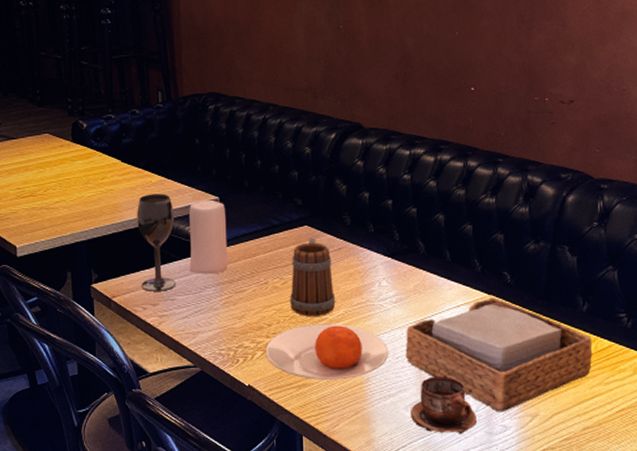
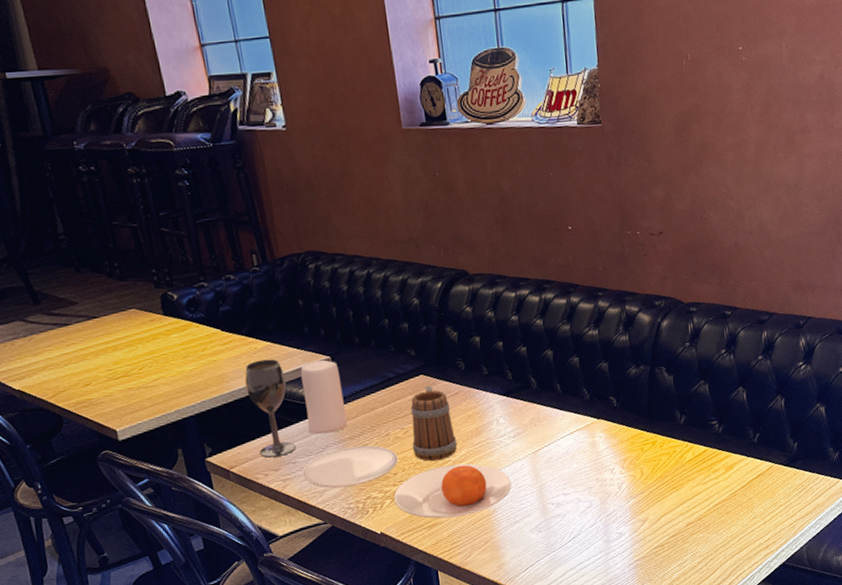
plate: none [179,291,274,332] -> present [302,445,398,488]
napkin holder: present [405,297,593,411] -> none [525,421,691,521]
cup: present [411,377,478,435] -> none [536,497,596,549]

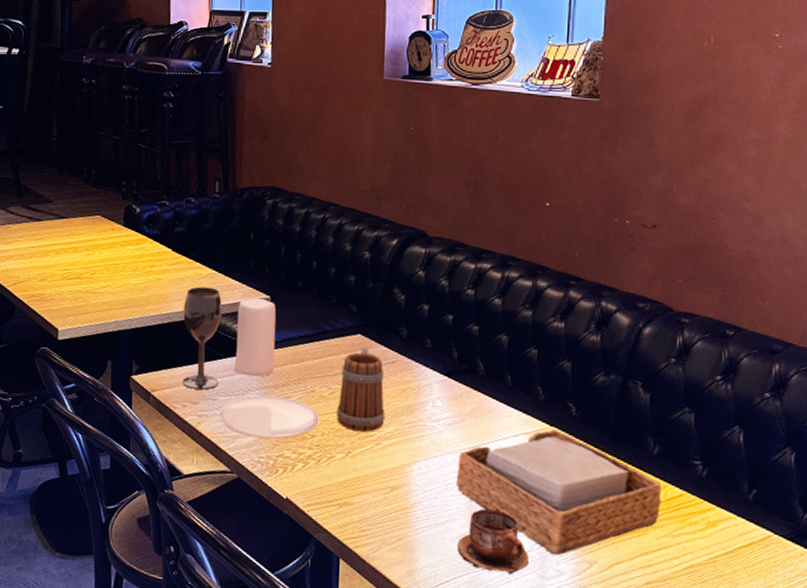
plate: present [393,463,512,519] -> none [307,439,439,503]
napkin holder: none [525,421,691,521] -> present [456,429,662,555]
cup: none [536,497,596,549] -> present [458,508,530,576]

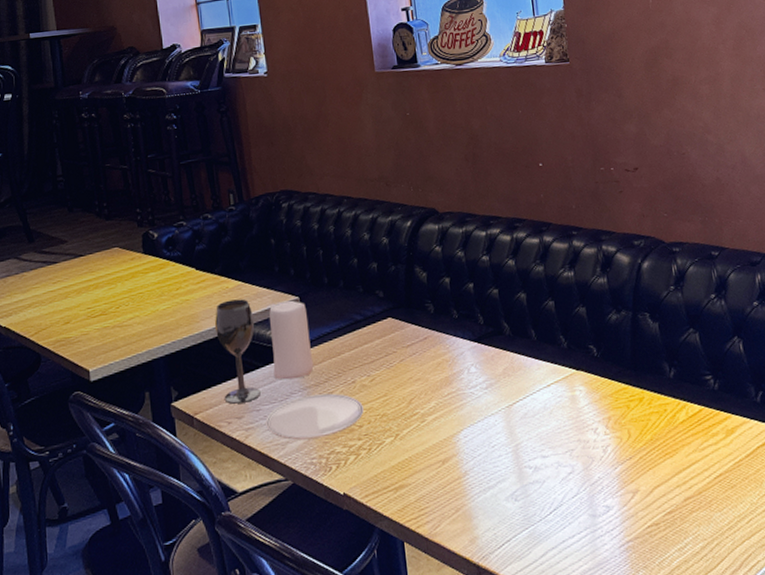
beer mug: present [337,347,386,432] -> none [378,329,426,413]
napkin holder: present [456,429,662,555] -> none [499,372,686,492]
cup: present [458,508,530,576] -> none [512,460,580,522]

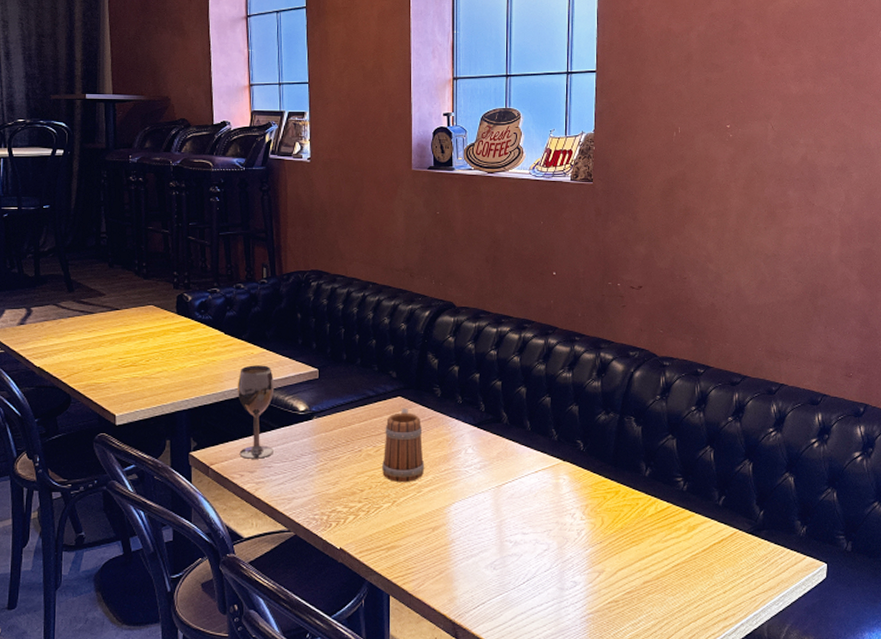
plate: present [266,393,364,440] -> none [275,458,366,497]
candle: present [269,300,314,380] -> none [287,371,325,442]
beer mug: none [378,329,426,413] -> present [382,408,425,482]

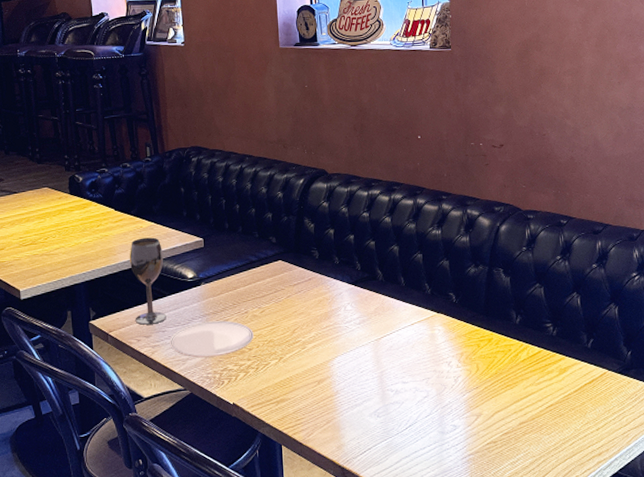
plate: none [275,458,366,497] -> present [170,320,254,358]
beer mug: present [382,408,425,482] -> none [268,270,308,340]

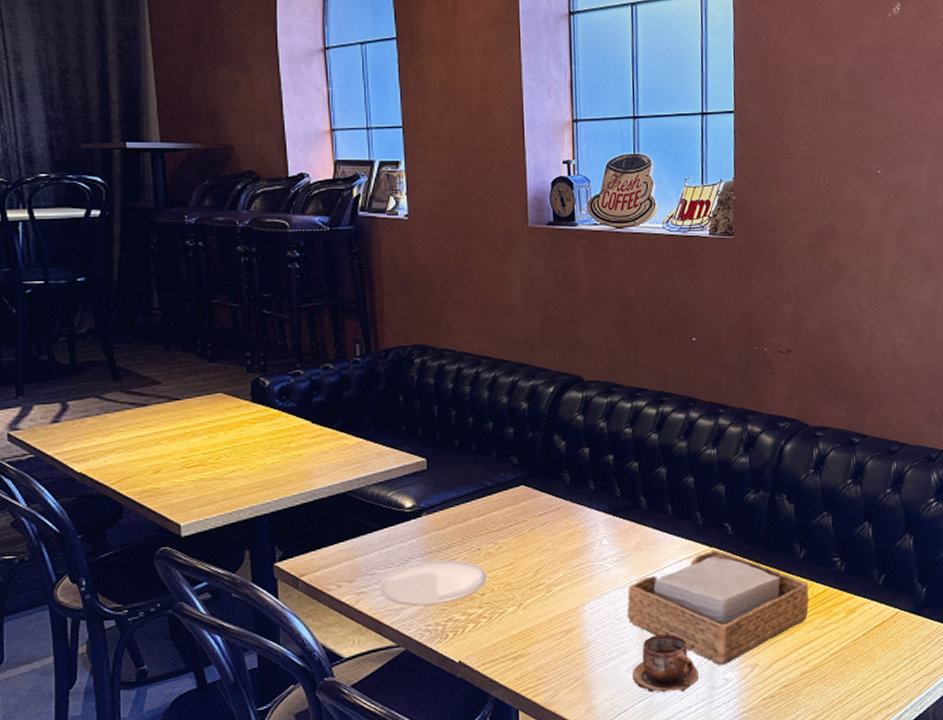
wine glass: present [129,237,166,325] -> none [329,457,376,567]
napkin holder: none [368,315,526,413] -> present [627,549,810,665]
cup: none [375,386,432,436] -> present [633,634,700,693]

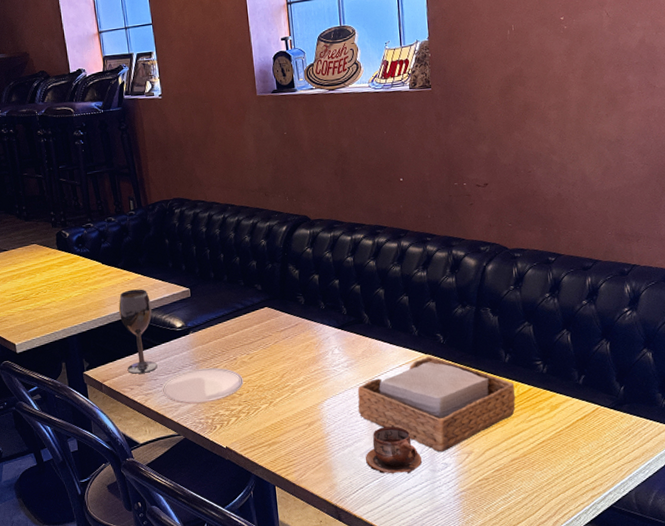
wine glass: none [329,457,376,567] -> present [118,289,158,374]

